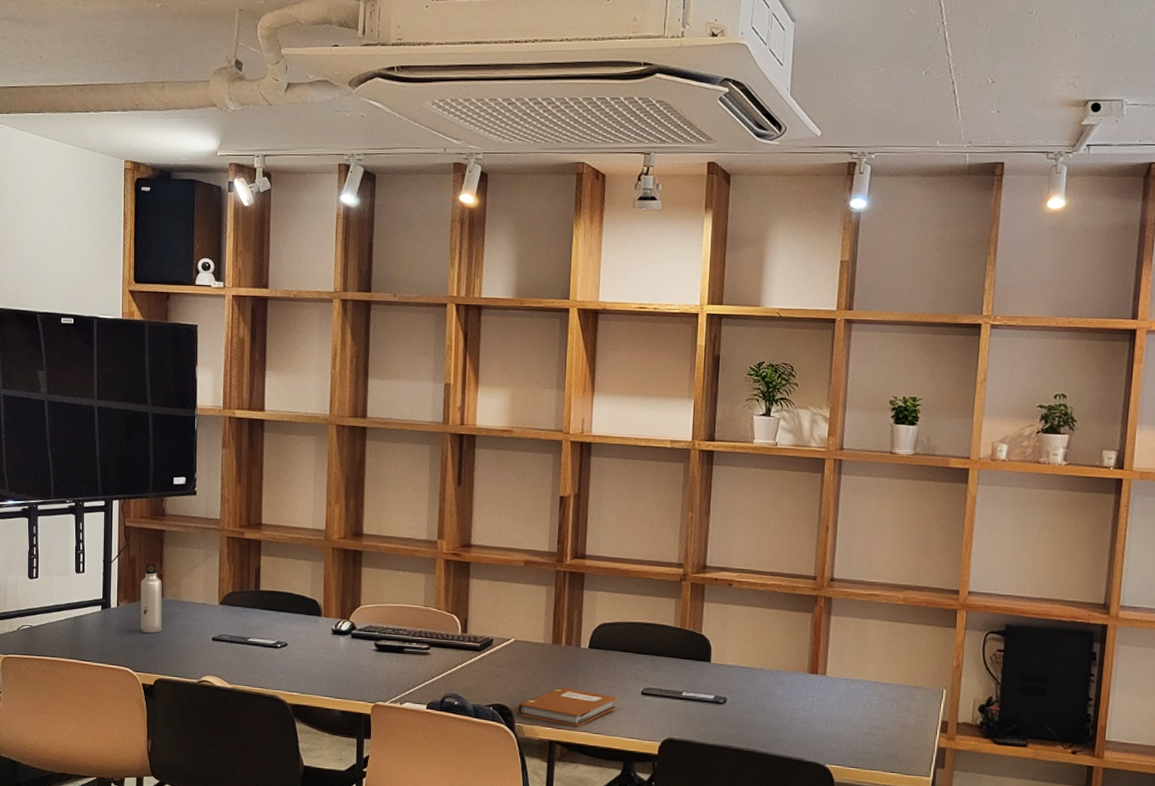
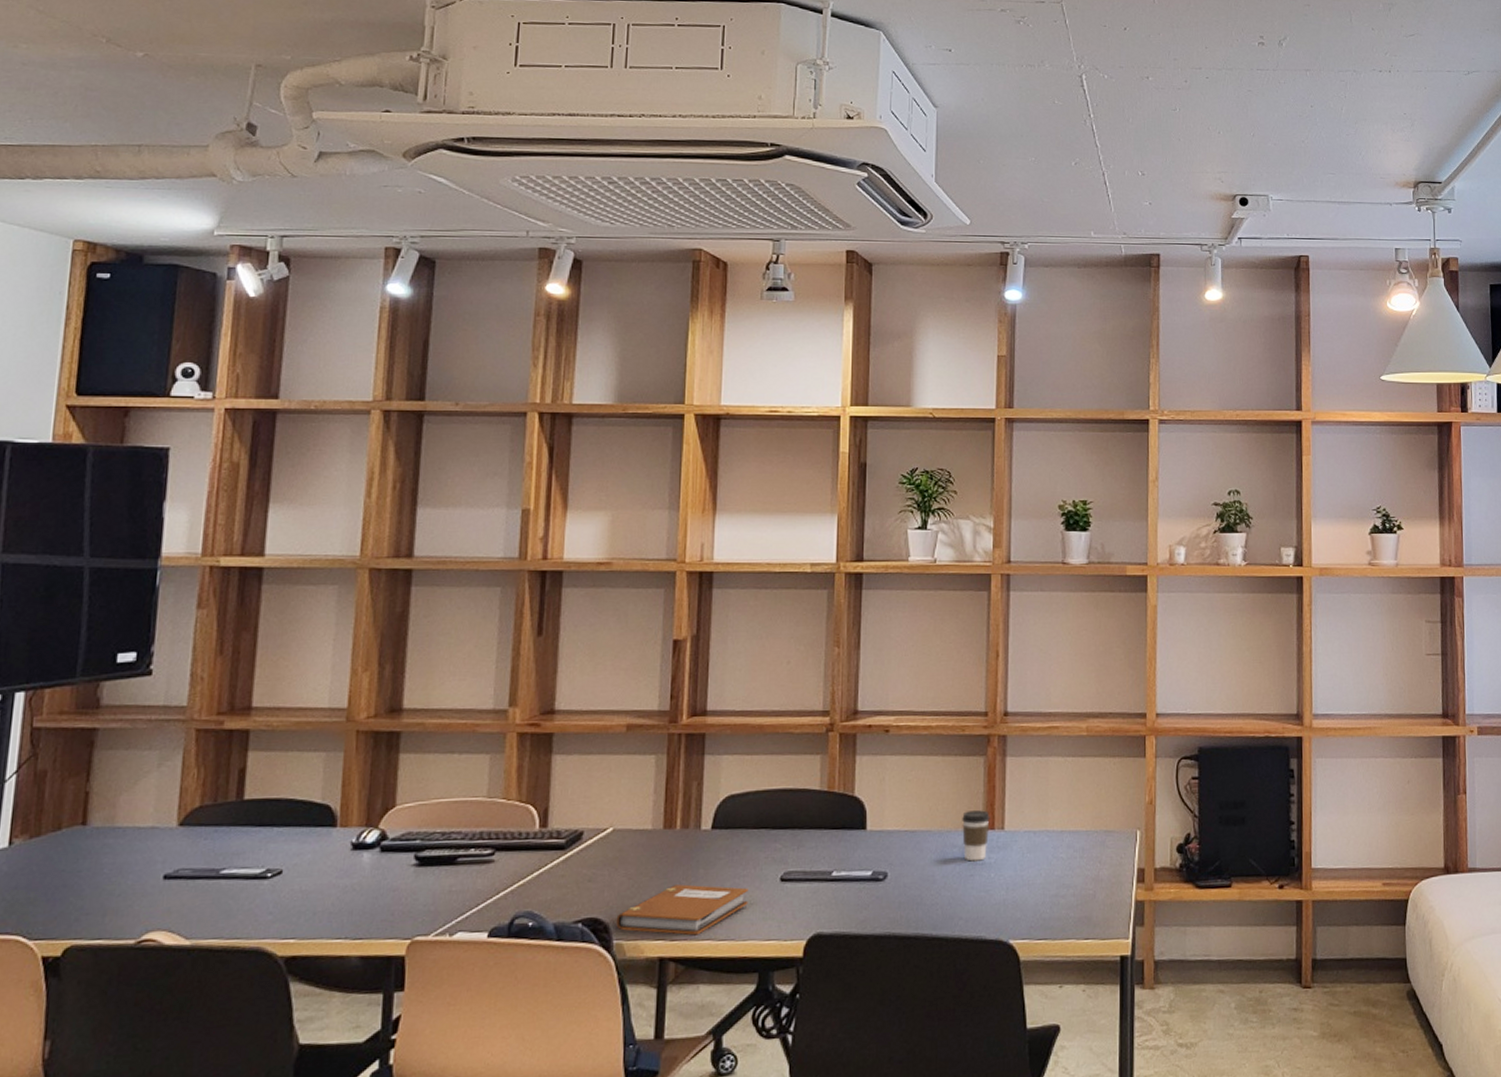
water bottle: present [140,562,162,634] -> none [45,776,87,881]
coffee cup: none [790,656,815,698] -> present [962,810,990,862]

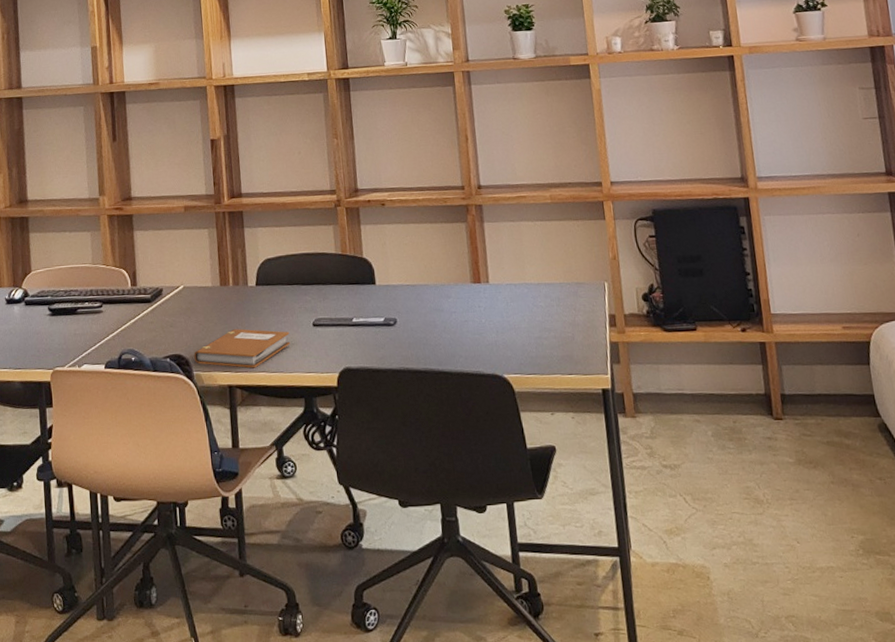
coffee cup: present [962,810,990,862] -> none [452,267,477,310]

